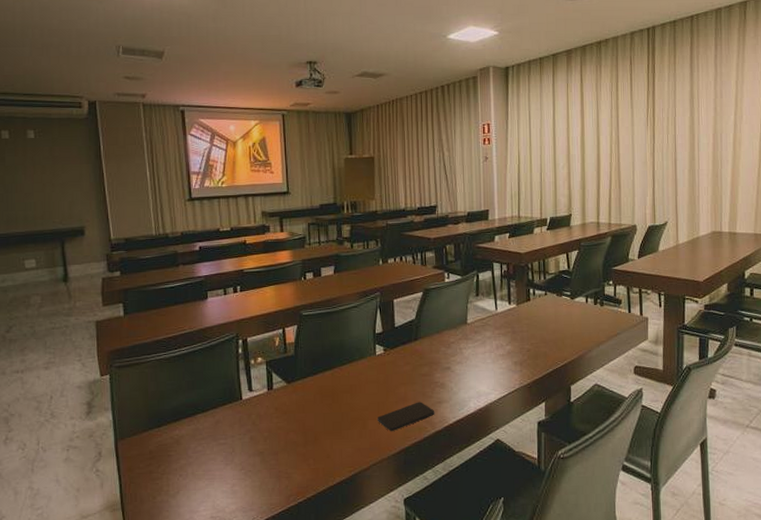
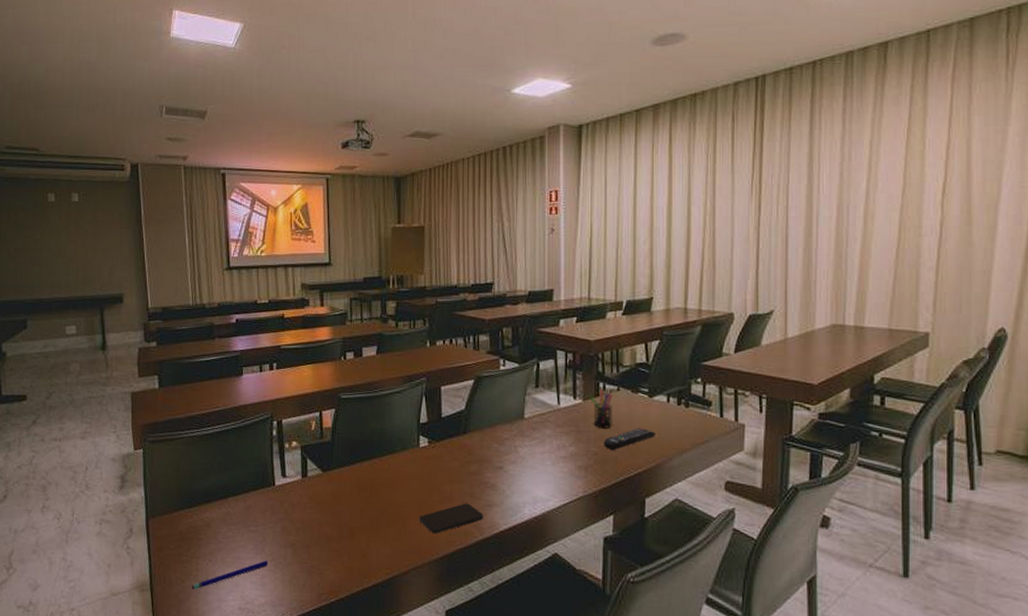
pen: none [163,470,238,505] -> present [191,560,269,590]
pen holder: none [522,294,542,328] -> present [589,389,612,429]
remote control: none [535,325,577,347] -> present [604,427,655,451]

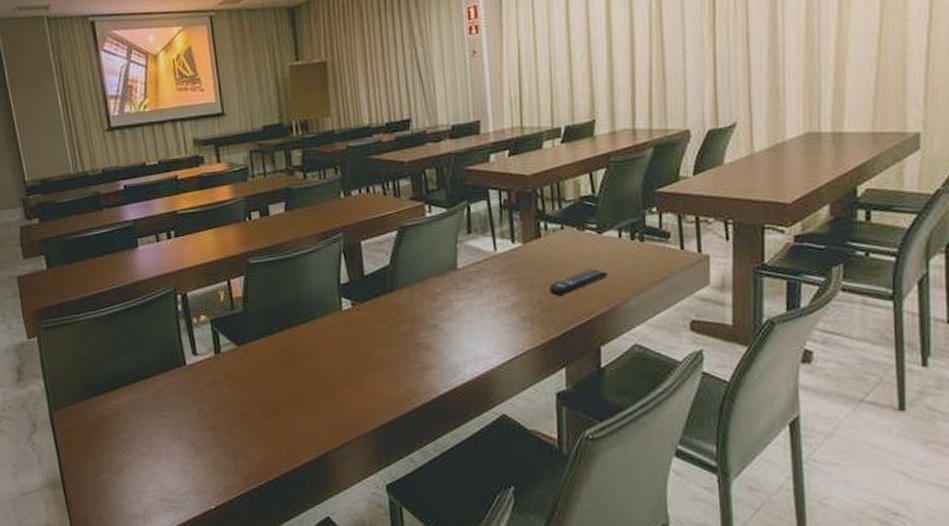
pen: present [191,560,269,590] -> none [106,446,188,483]
smartphone: present [418,503,484,533] -> none [347,367,421,403]
pen holder: present [589,389,612,429] -> none [530,229,558,273]

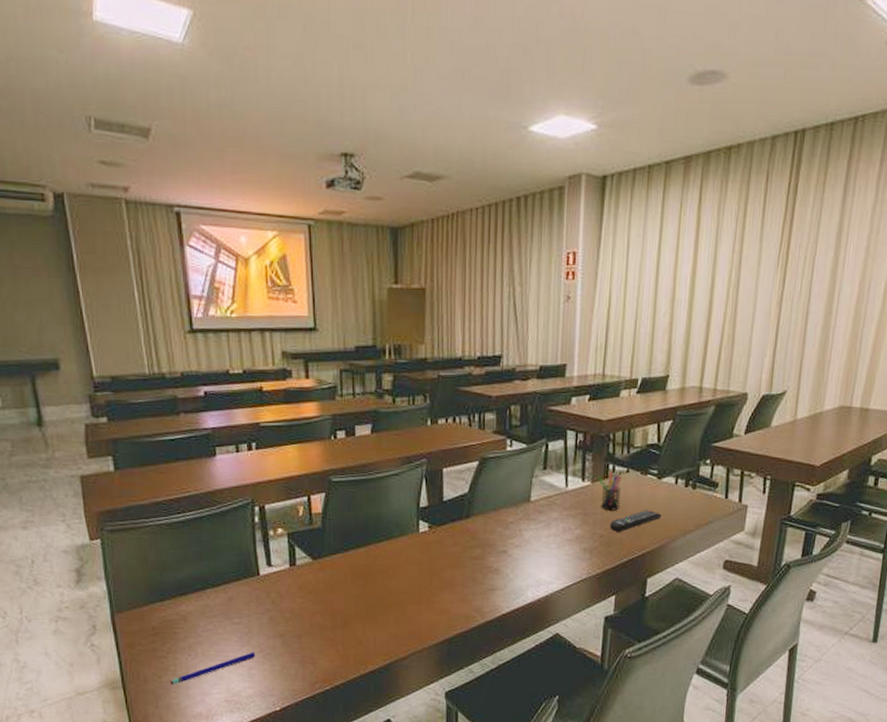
pen: none [106,446,188,483] -> present [169,652,256,685]
pen holder: none [530,229,558,273] -> present [598,471,621,511]

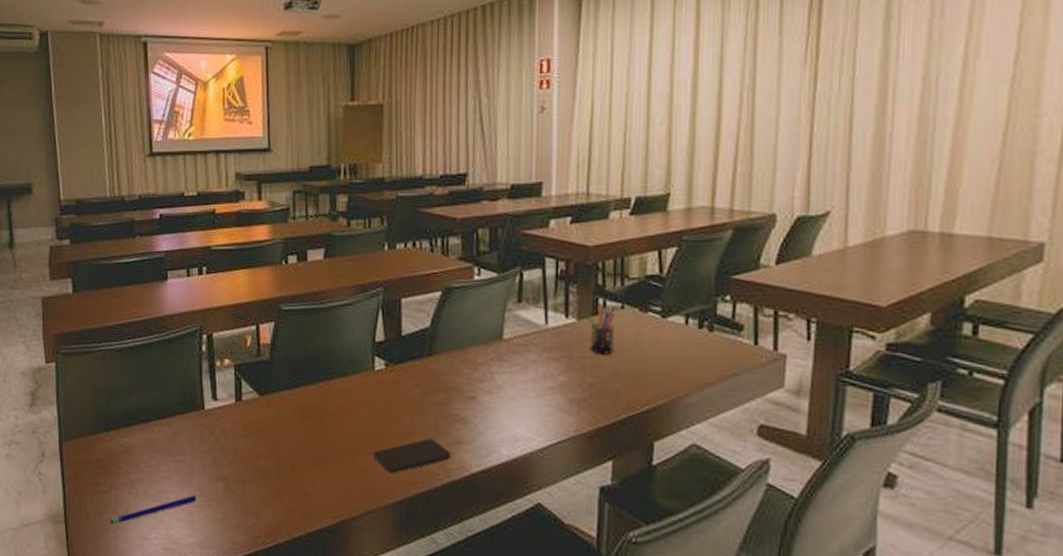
smartphone: none [417,588,486,619] -> present [372,438,452,473]
remote control: present [610,509,661,533] -> none [602,354,669,382]

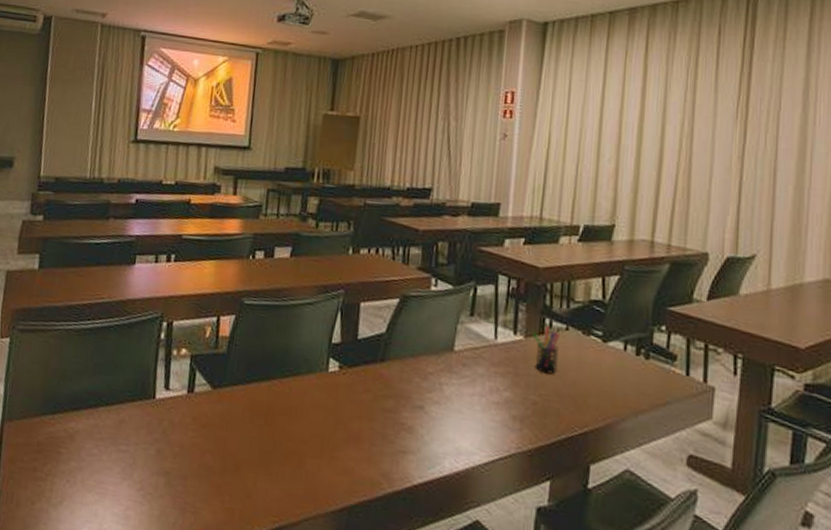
pen: present [110,495,197,525] -> none [41,488,136,515]
smartphone: present [372,438,452,473] -> none [317,445,396,479]

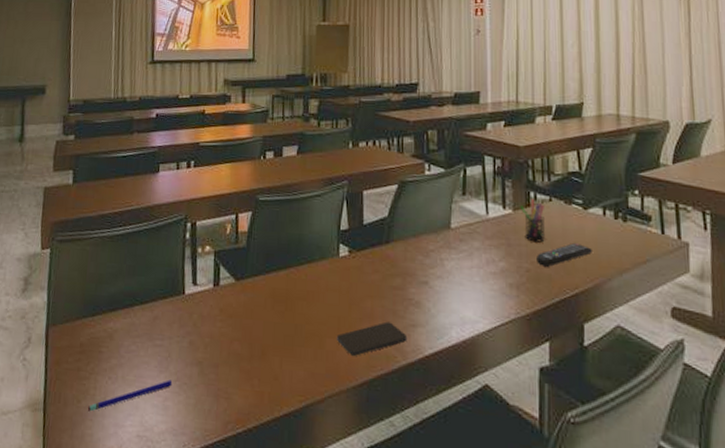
pen: none [41,488,136,515] -> present [87,380,173,412]
smartphone: none [317,445,396,479] -> present [336,321,408,356]
remote control: none [545,377,607,402] -> present [537,242,592,268]

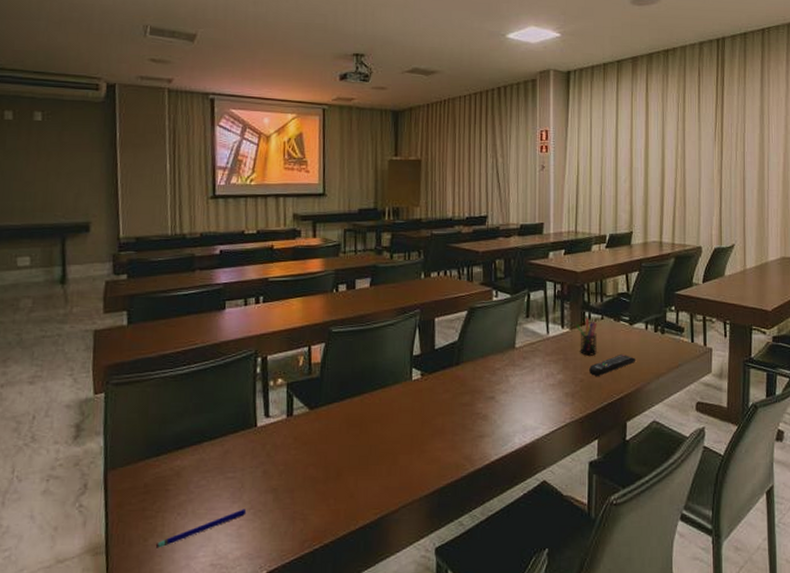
smartphone: present [336,321,408,356] -> none [409,435,475,468]

